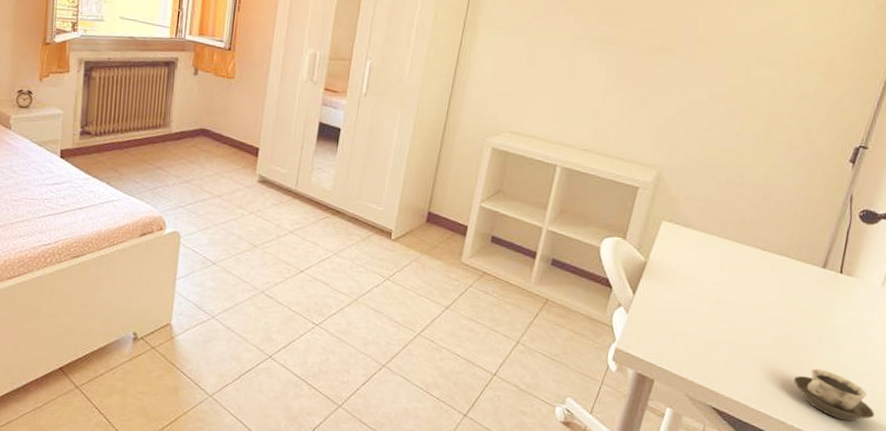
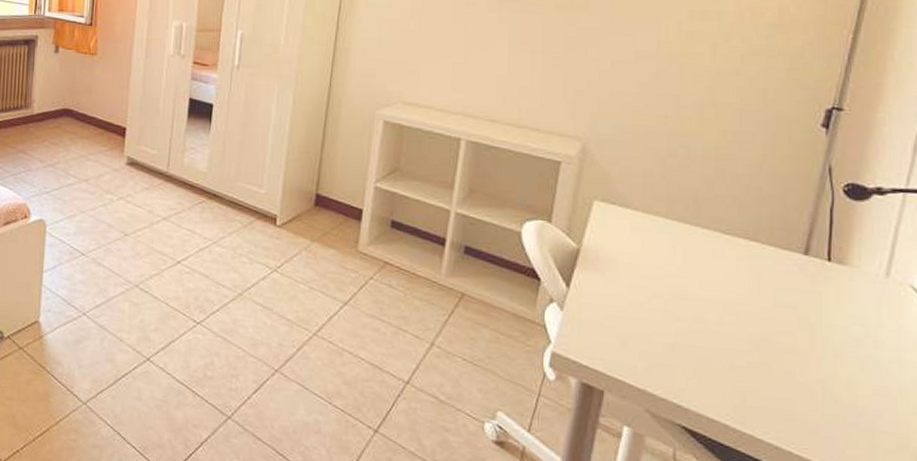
cup: present [793,369,875,422] -> none [783,380,900,448]

